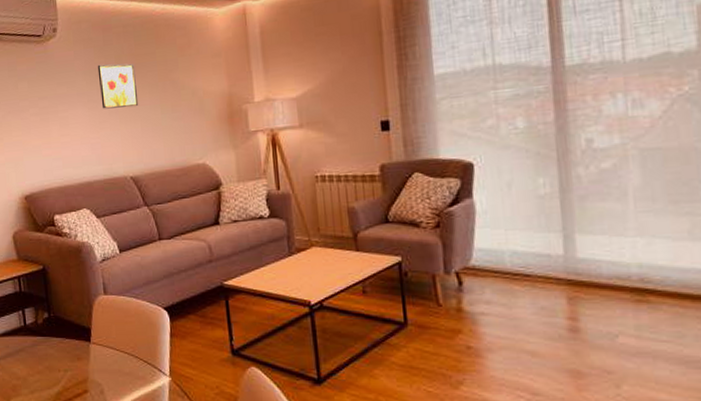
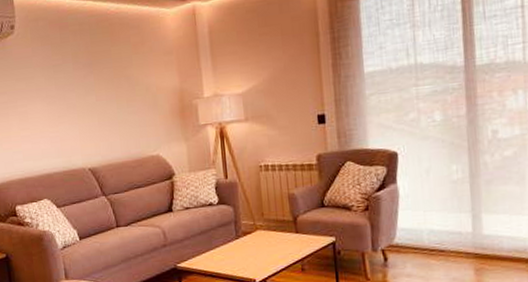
wall art: present [97,63,139,109] -> none [55,60,96,104]

